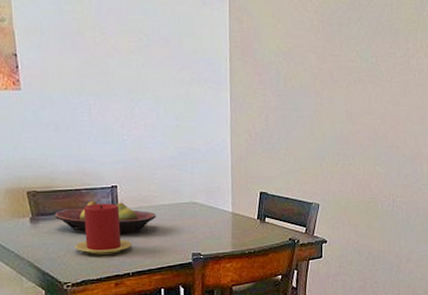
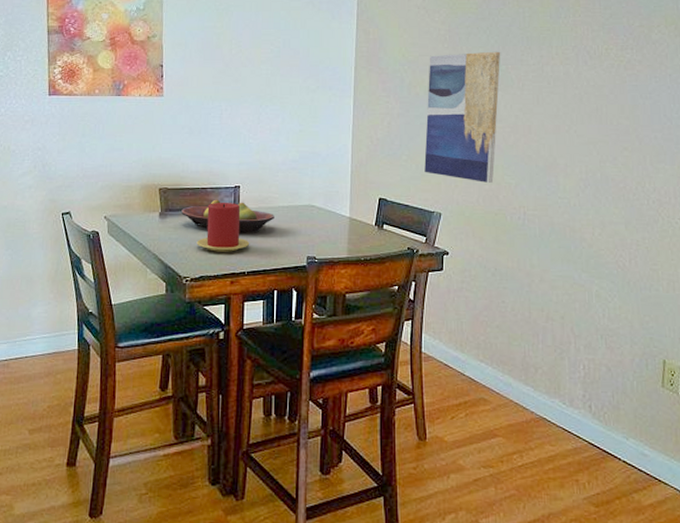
wall art: none [302,43,371,174] -> present [424,51,501,184]

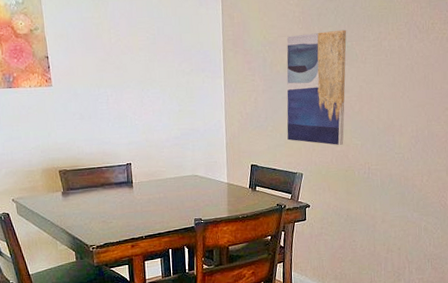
fruit bowl: present [181,199,274,233] -> none [81,176,164,204]
candle: present [196,203,250,252] -> none [98,178,145,222]

